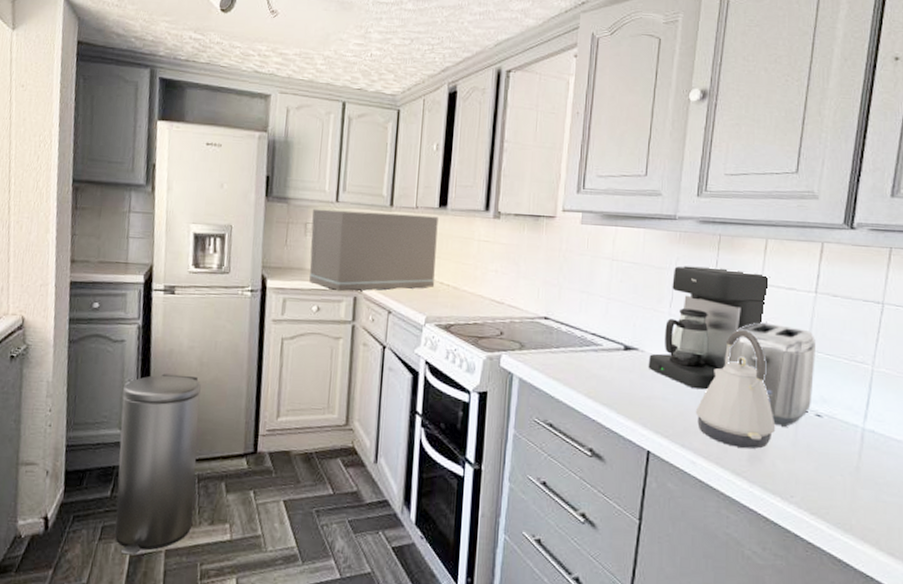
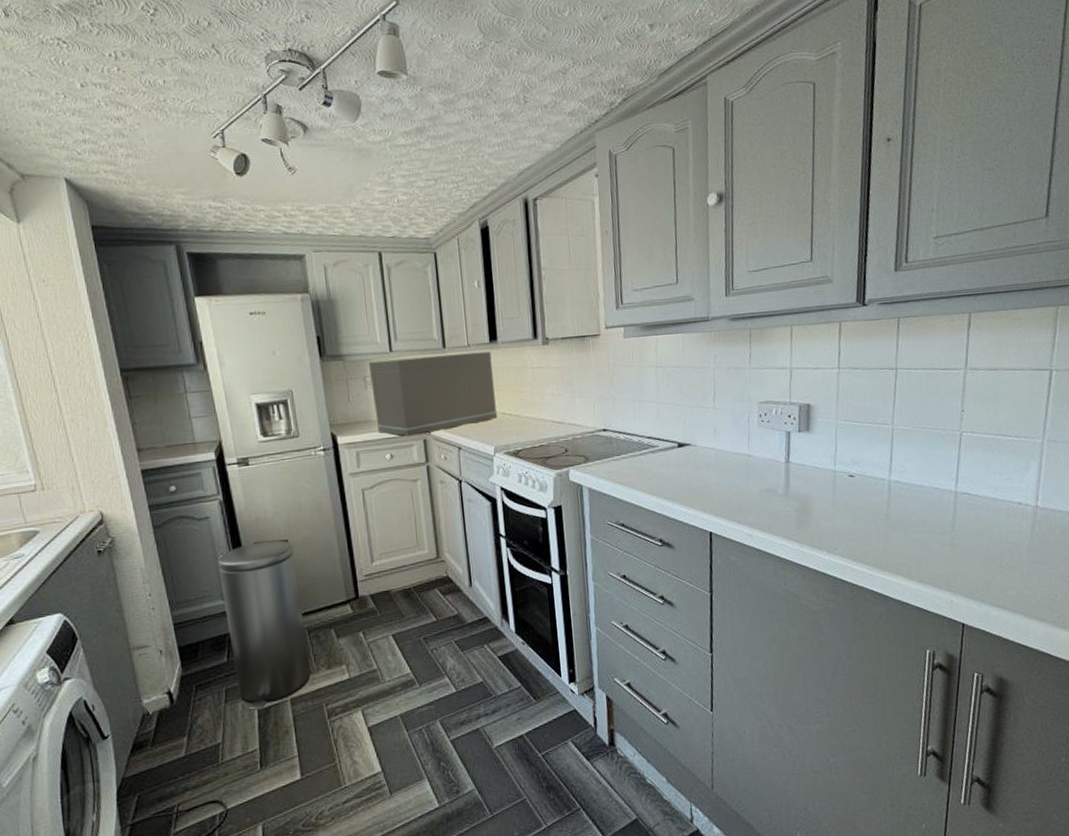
coffee maker: present [648,266,770,390] -> none [700,359,800,471]
kettle: present [696,330,776,449] -> none [747,412,817,516]
toaster: present [728,322,815,427] -> none [769,402,845,491]

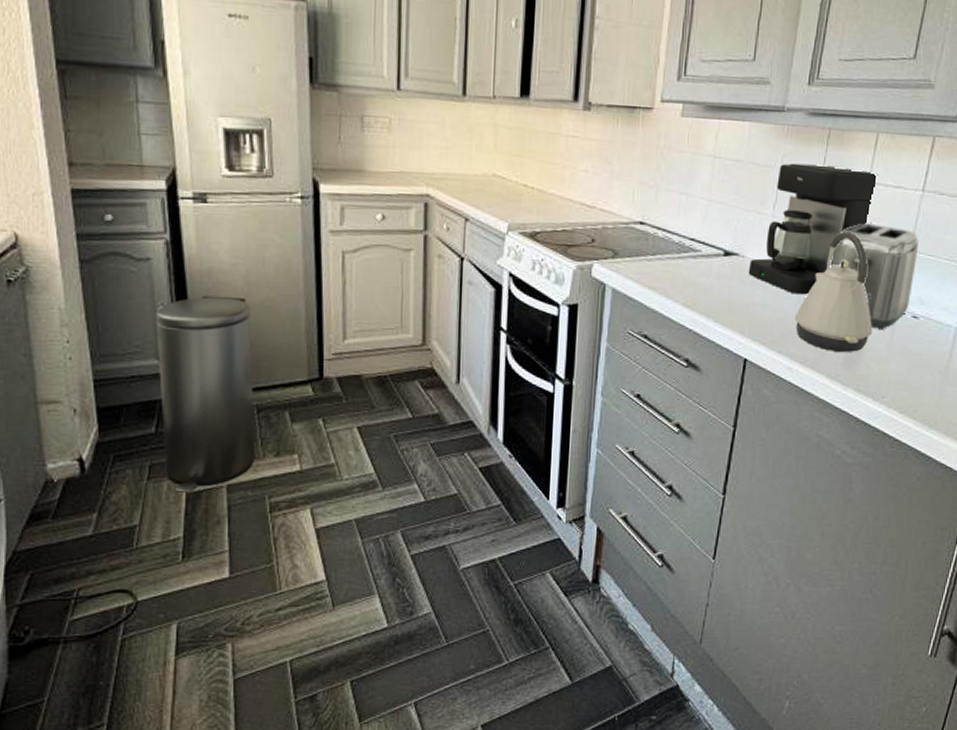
microwave: present [368,351,498,437] -> none [368,98,520,197]
coffee maker: none [700,359,800,471] -> present [748,163,879,295]
kettle: none [747,412,817,516] -> present [795,232,873,352]
toaster: none [769,402,845,491] -> present [830,223,919,329]

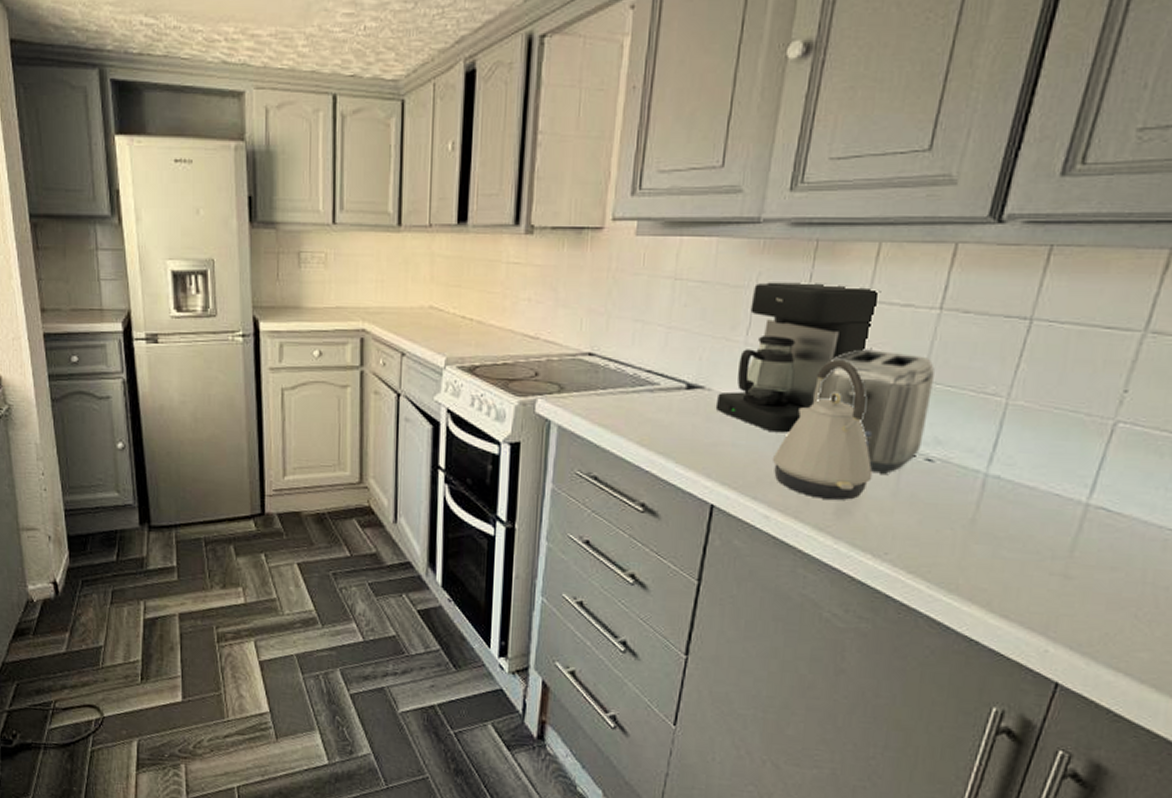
pedal bin: present [155,295,256,493] -> none [114,432,204,619]

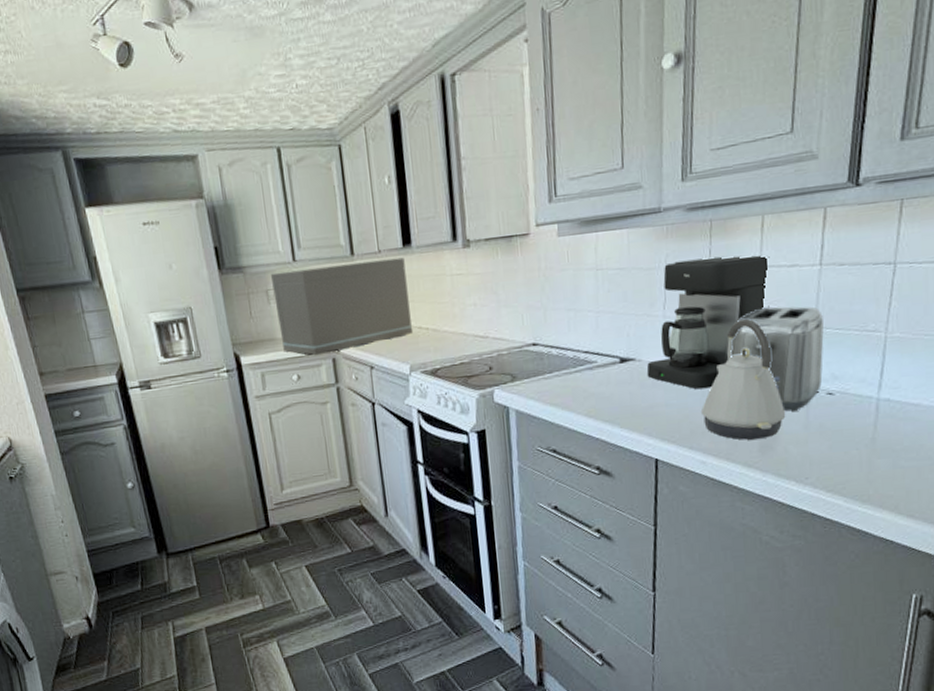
microwave: none [305,234,457,333] -> present [270,257,413,356]

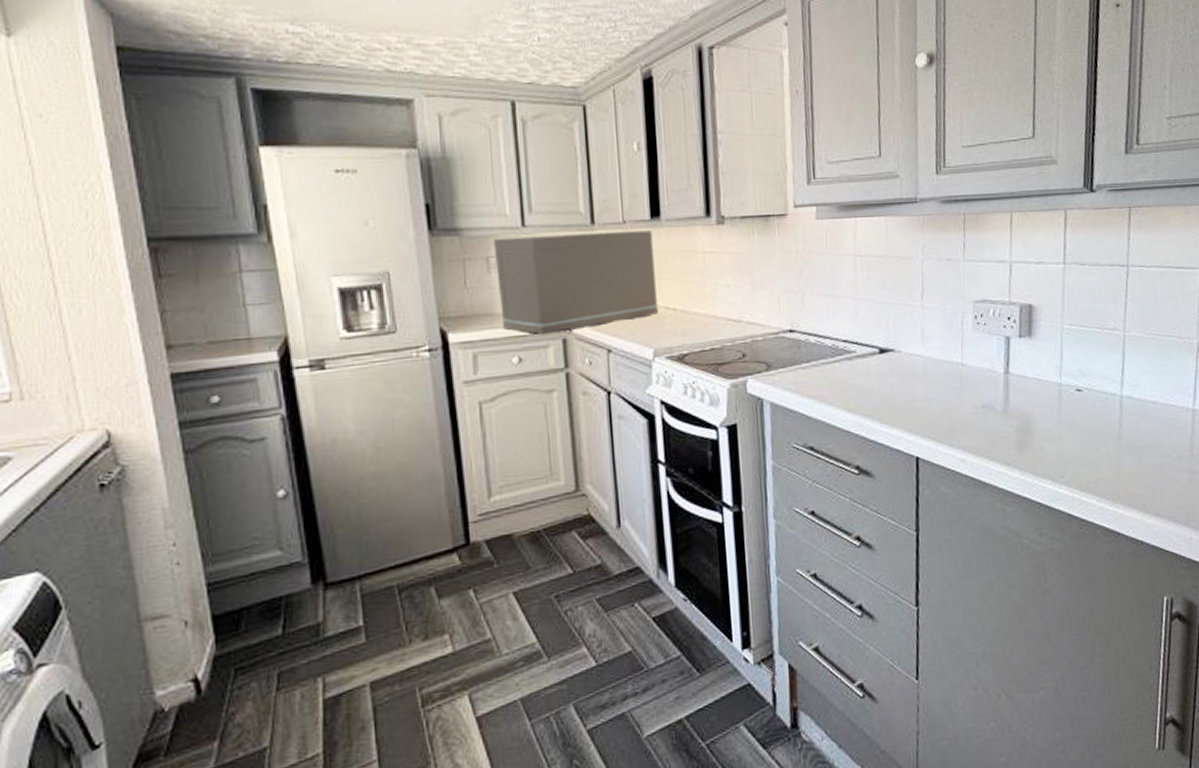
coffee maker: present [646,255,770,390] -> none [906,249,1021,383]
kettle: present [701,319,786,440] -> none [960,313,1040,437]
toaster: present [730,306,824,411] -> none [985,302,1071,408]

